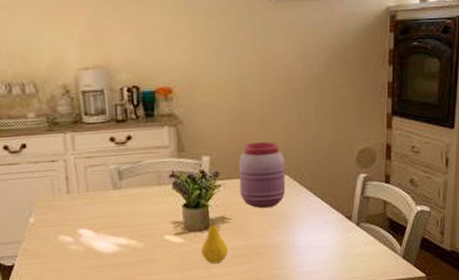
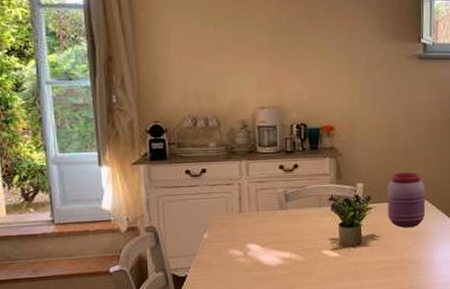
fruit: present [201,218,229,264] -> none [354,236,377,276]

